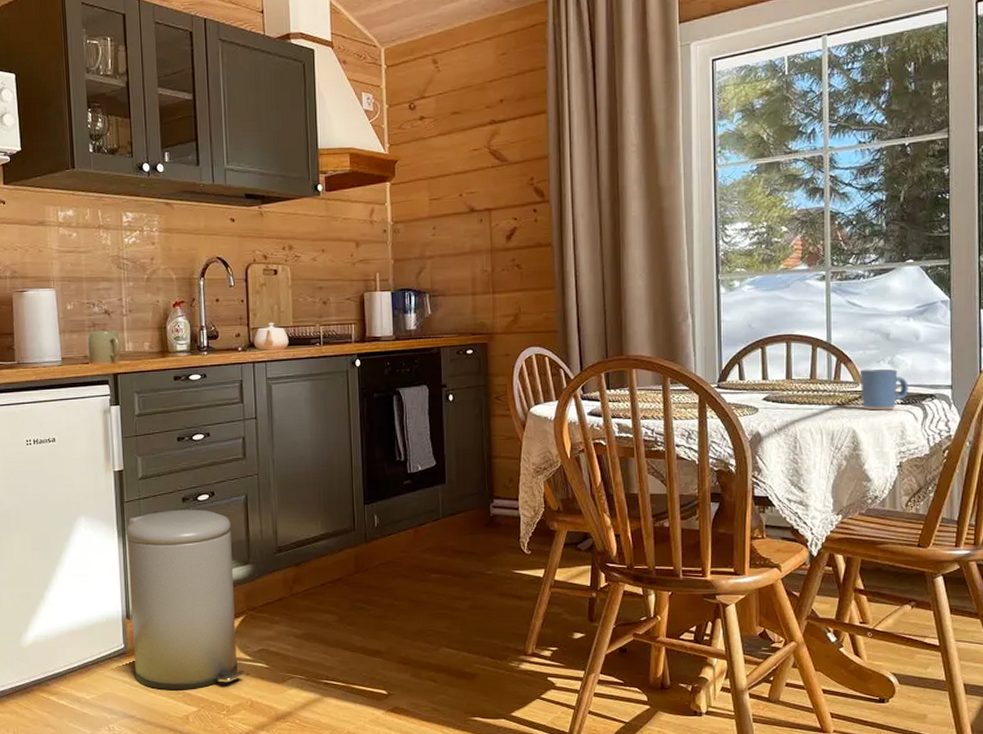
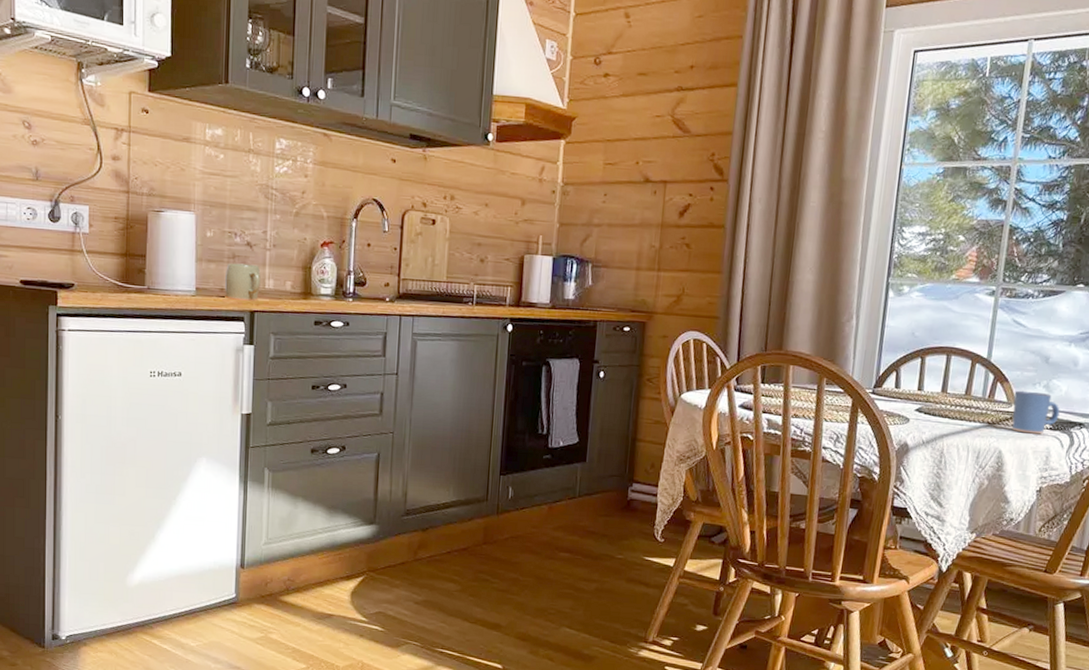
pedal bin: present [127,509,246,691] -> none [243,460,359,646]
teapot: present [253,322,289,352] -> none [402,274,440,307]

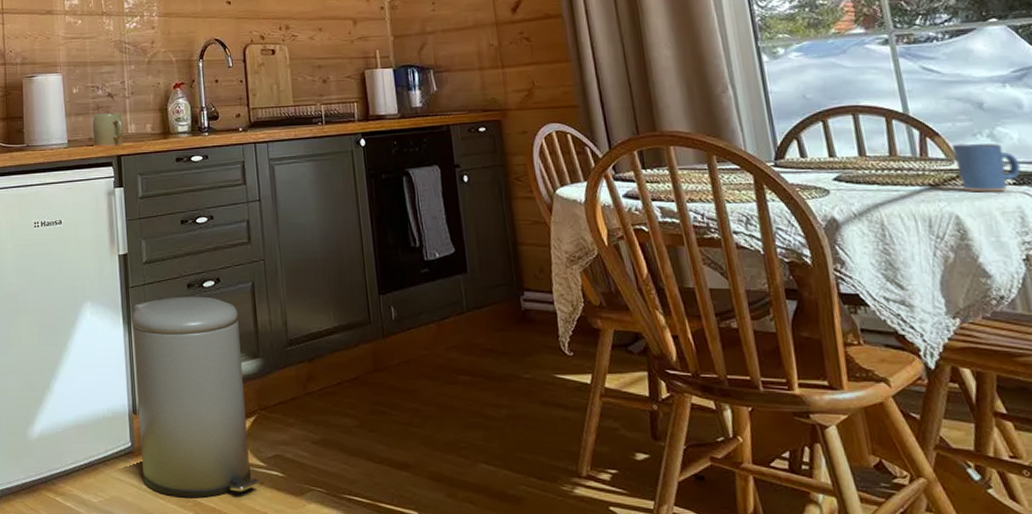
pedal bin: none [243,460,359,646] -> present [132,296,260,499]

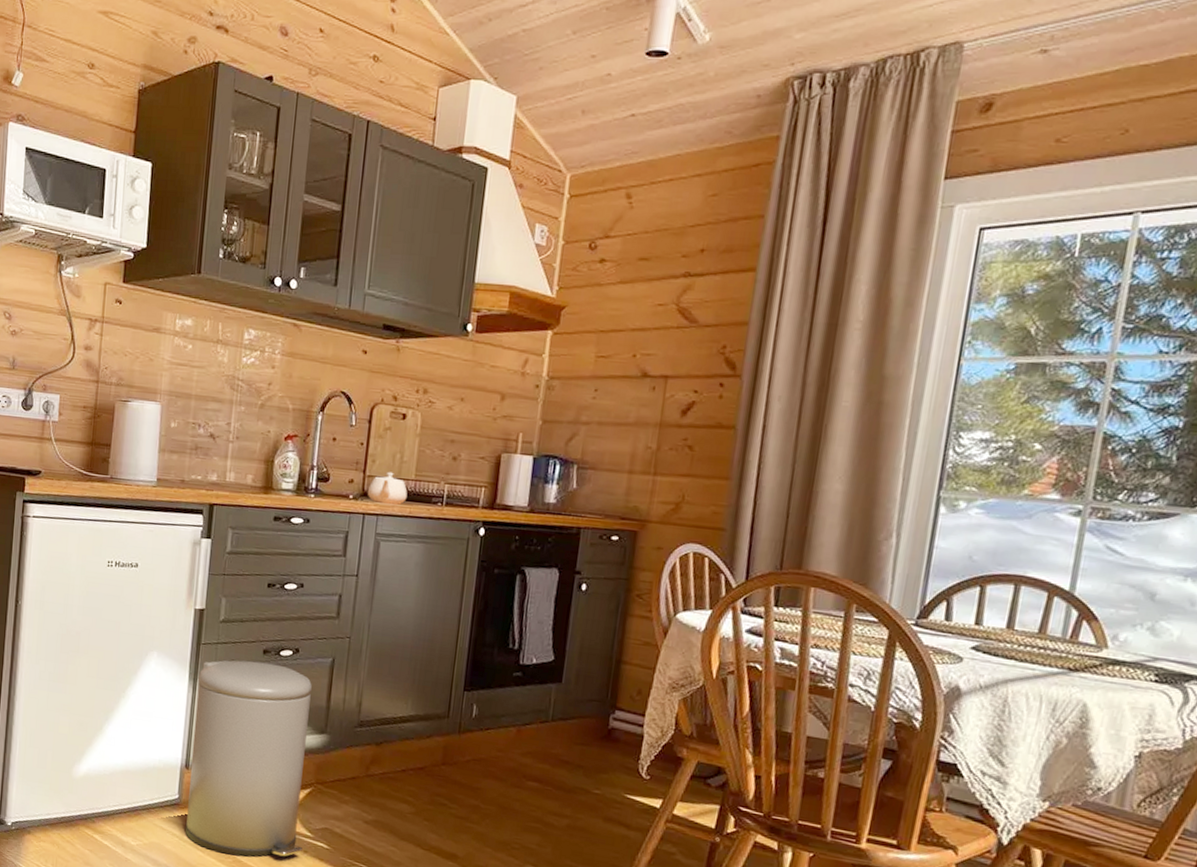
mug: present [91,112,124,147] -> none [185,454,223,494]
teapot: none [253,102,290,132] -> present [367,471,408,506]
mug: present [951,143,1021,192] -> none [1101,631,1170,687]

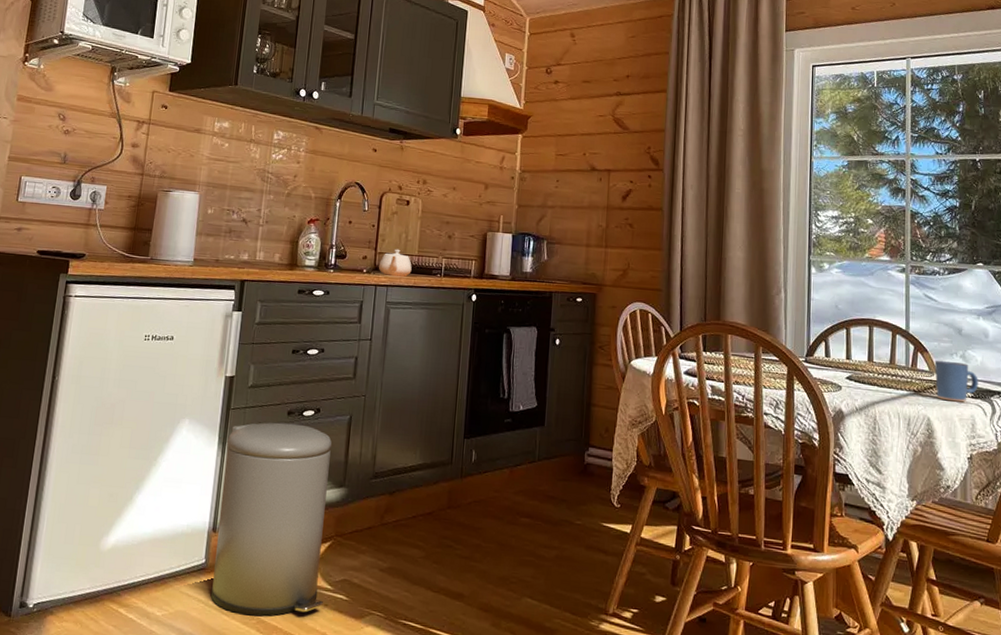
mug: none [1101,631,1170,687] -> present [934,360,978,402]

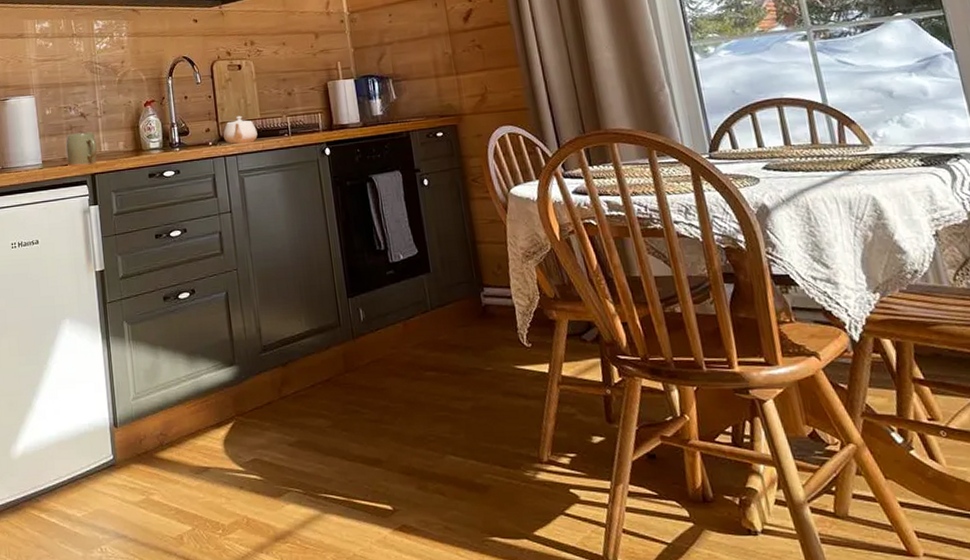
pedal bin: present [210,422,332,617] -> none [110,308,239,507]
mug: none [219,236,253,272] -> present [65,132,97,167]
mug: present [934,360,978,402] -> none [866,129,928,174]

